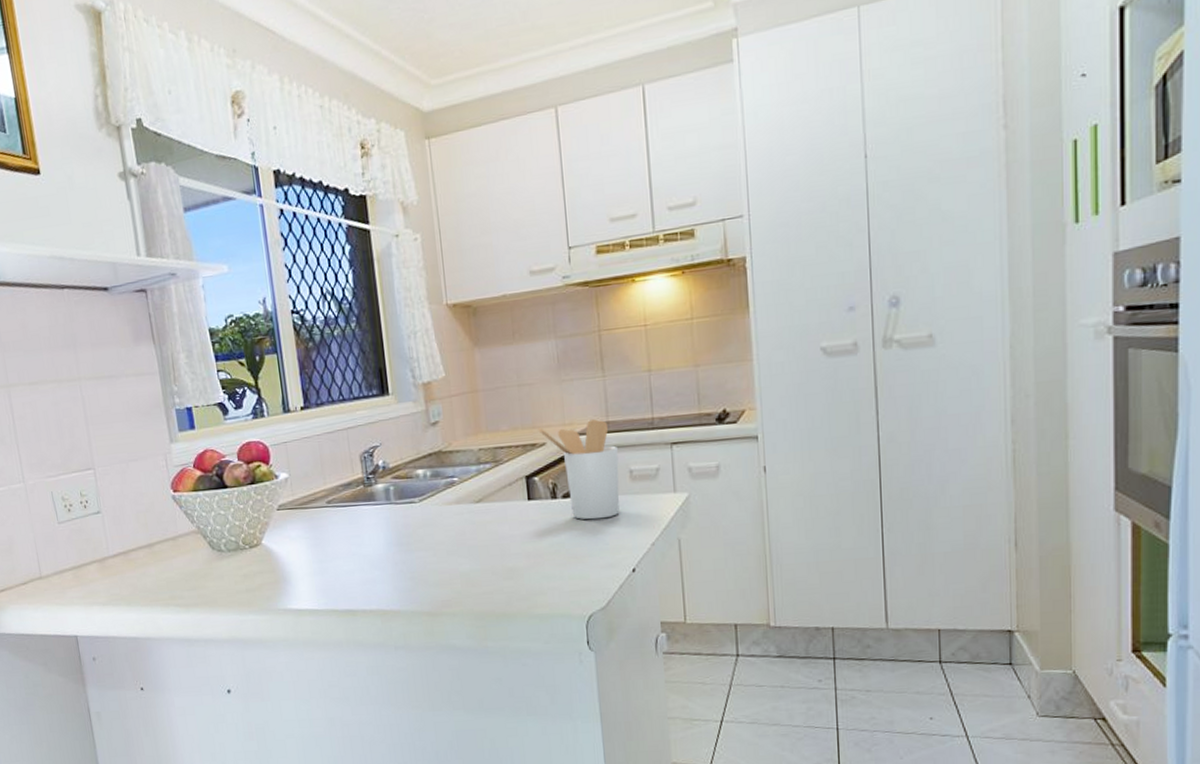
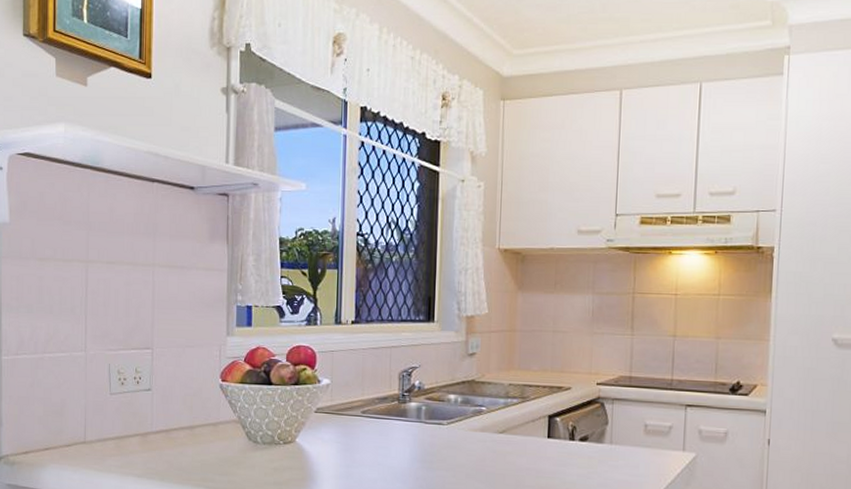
utensil holder: present [538,419,620,520] -> none [566,373,636,466]

